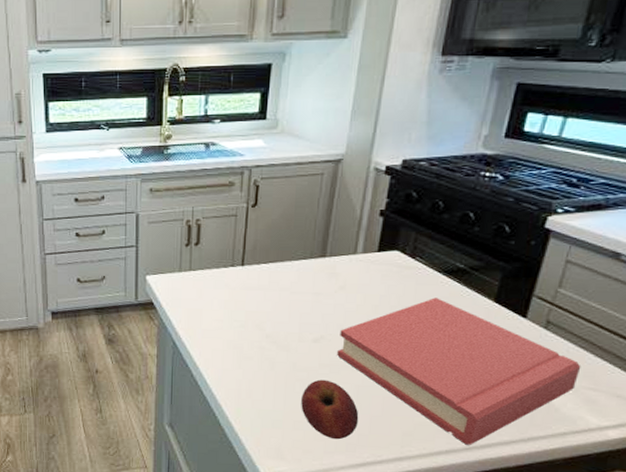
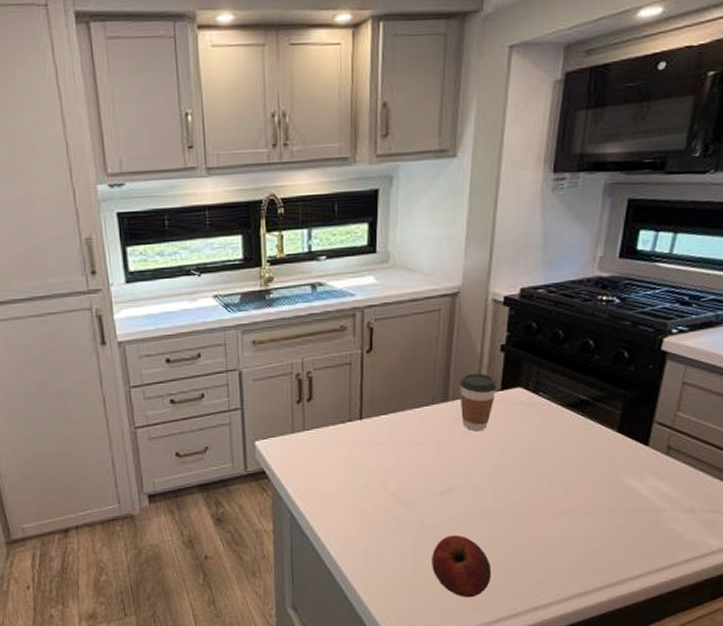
coffee cup: none [337,233,375,287] -> present [460,373,498,431]
hardback book: present [337,297,581,445] -> none [466,434,701,585]

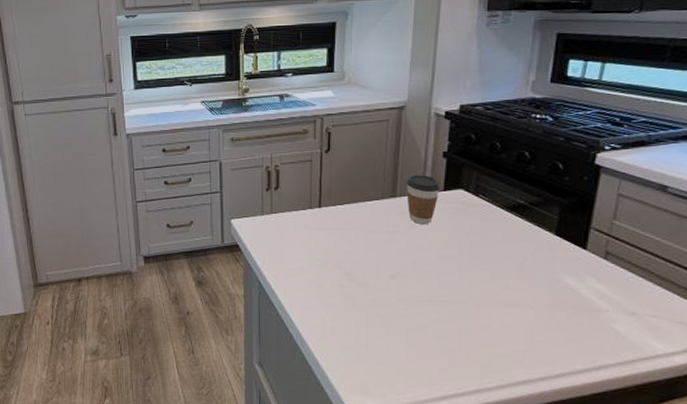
apple: present [432,535,492,598] -> none [382,314,438,374]

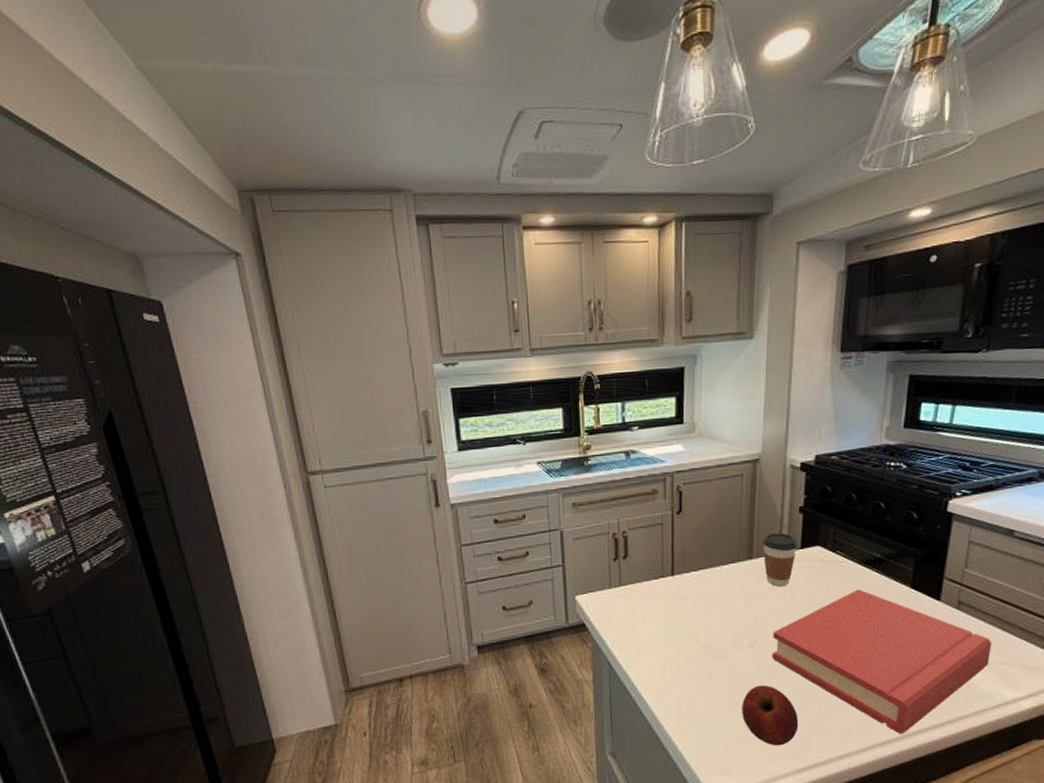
apple: none [382,314,438,374] -> present [742,685,799,746]
hardback book: none [413,232,642,375] -> present [772,589,992,734]

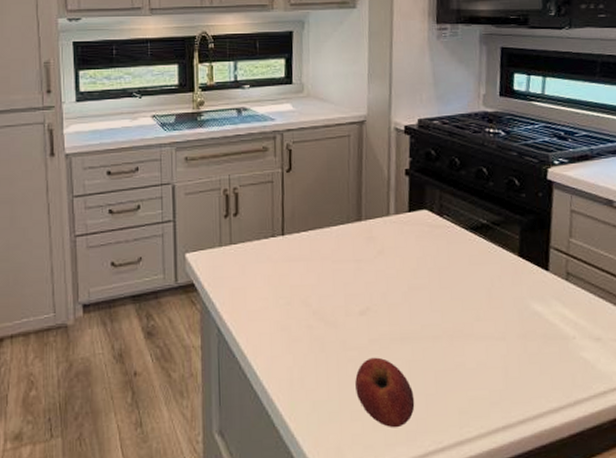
coffee cup: present [763,532,798,587] -> none [371,194,405,251]
hardback book: present [772,589,992,734] -> none [384,256,605,417]

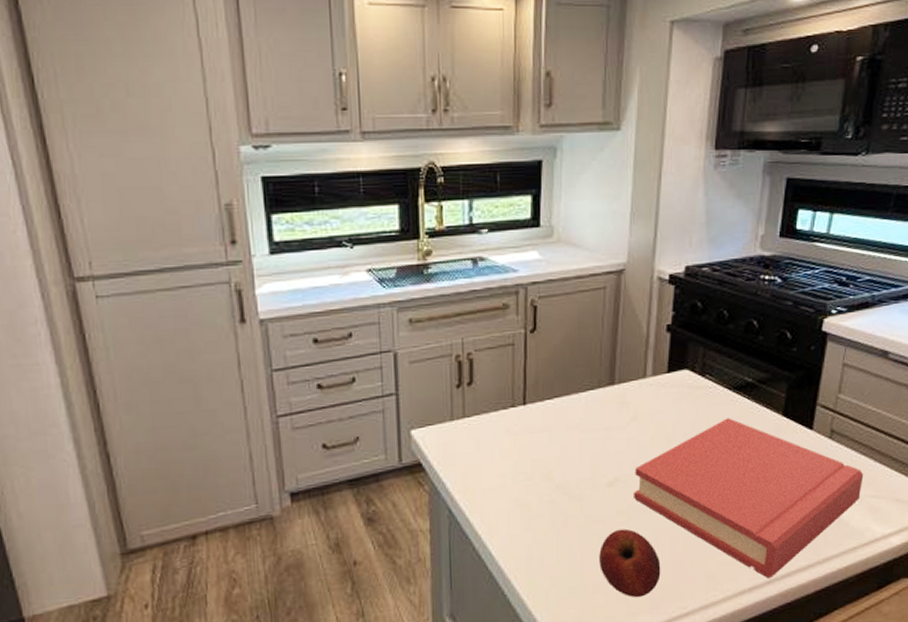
hardback book: none [384,256,605,417] -> present [634,418,864,578]

